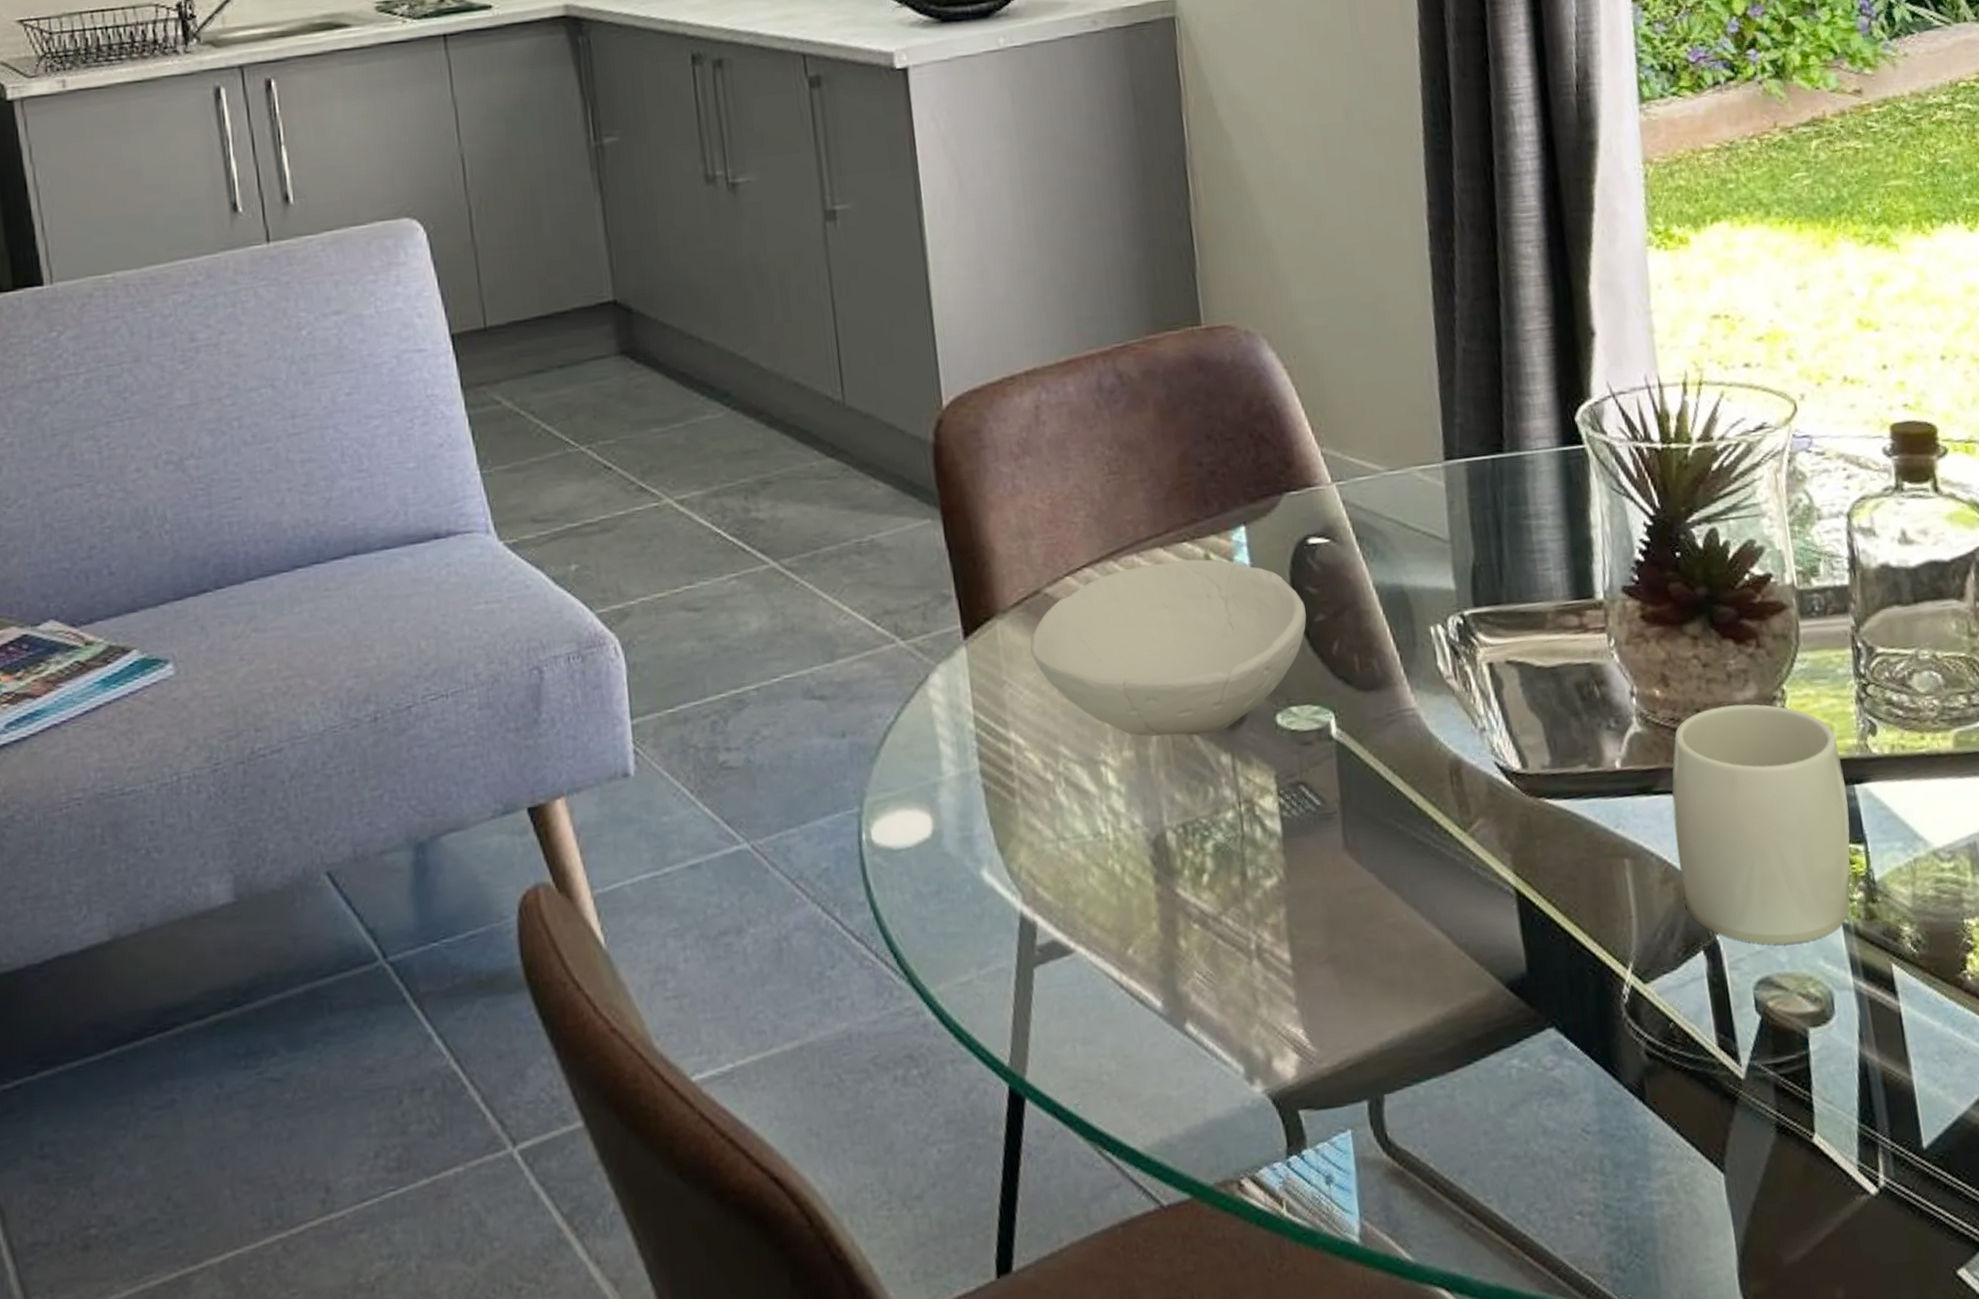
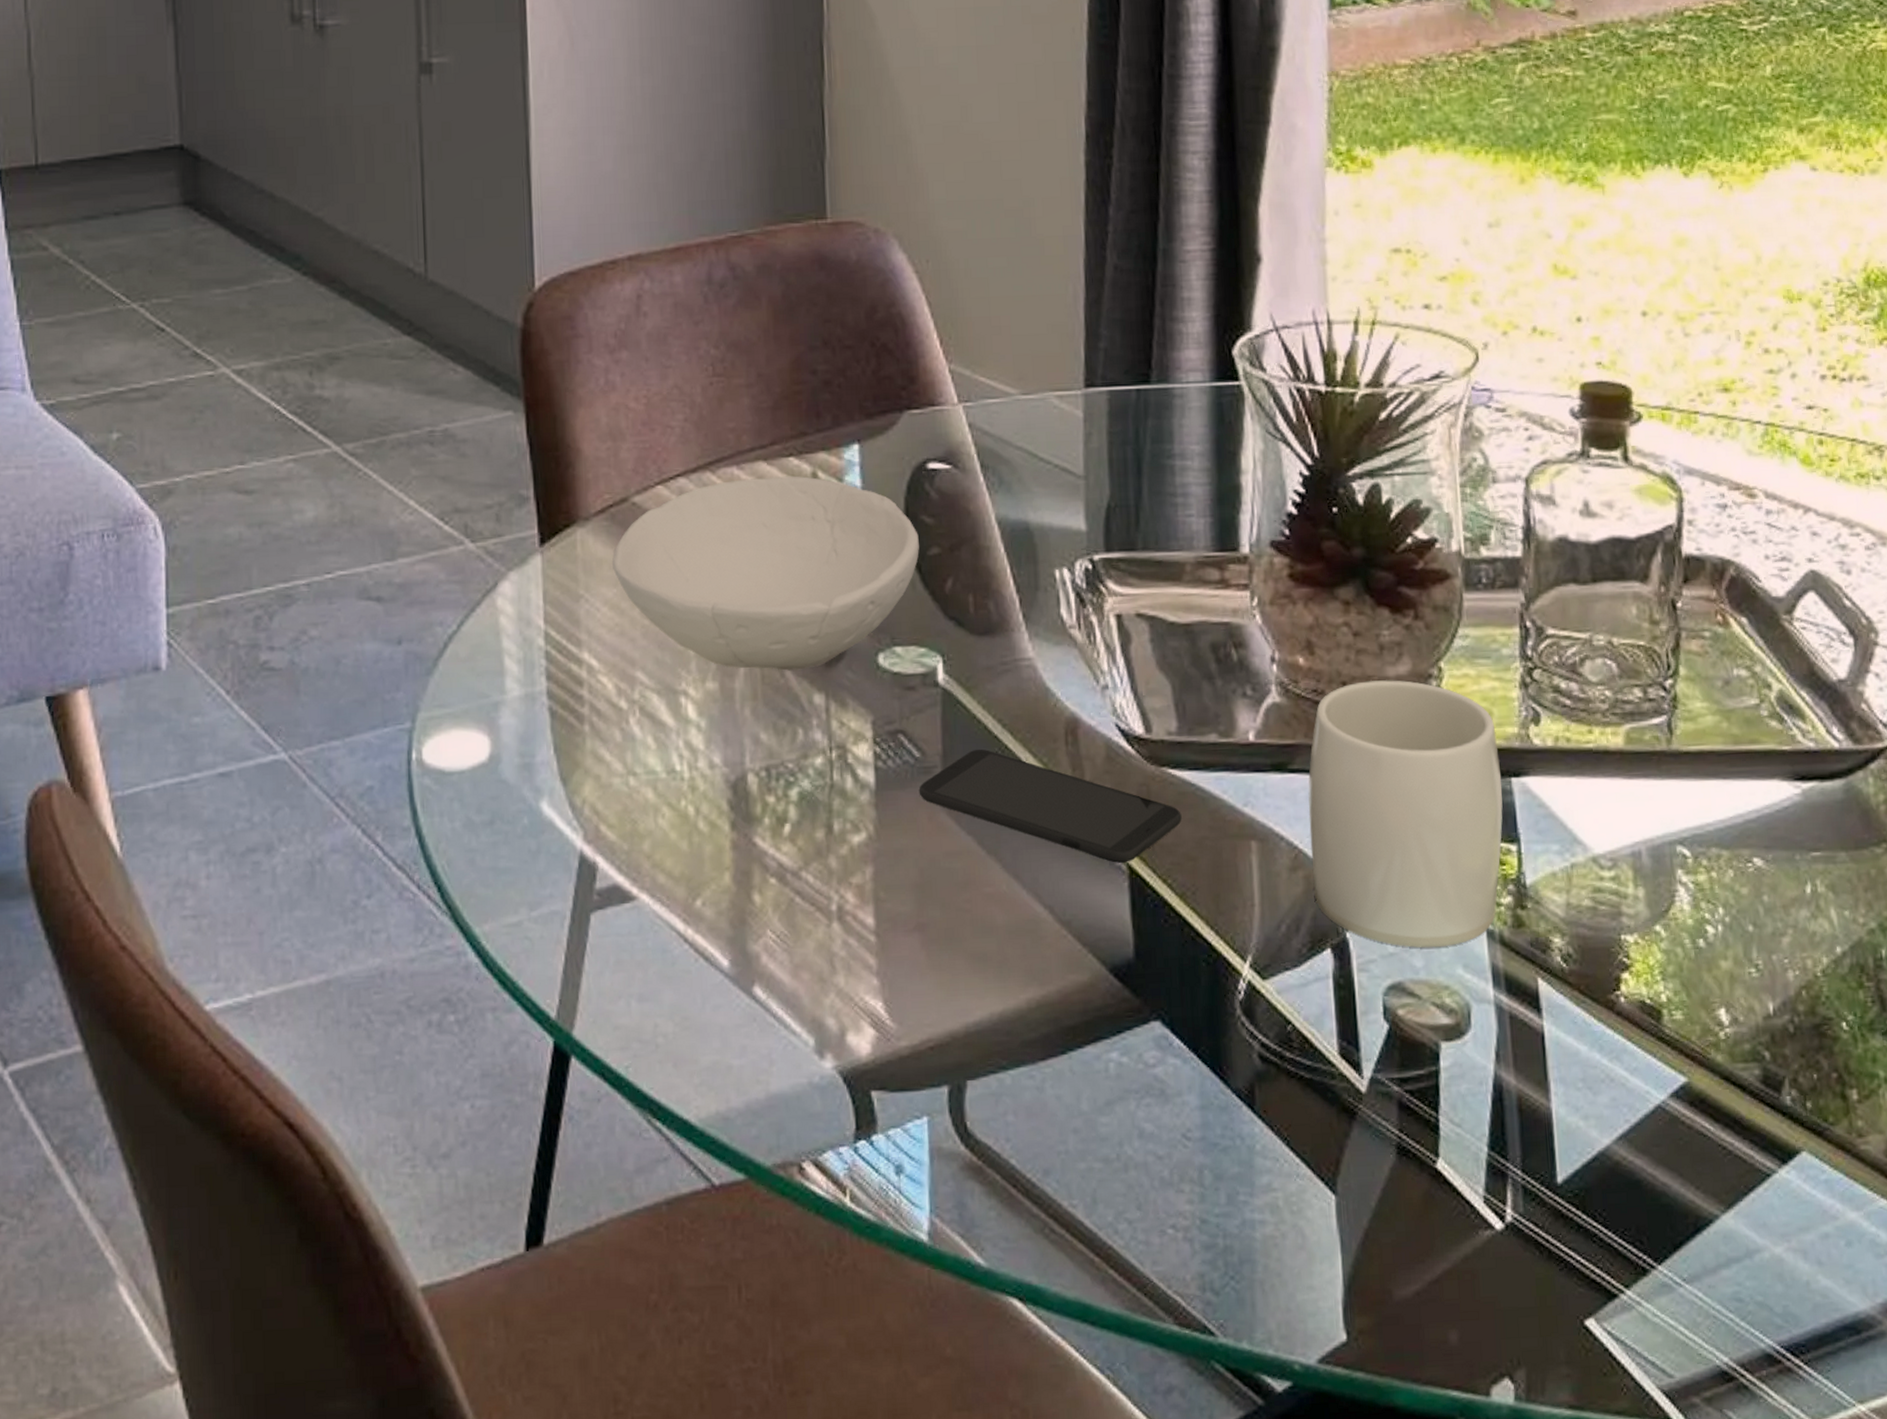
mobile phone: none [1321,793,1561,888] -> present [918,748,1182,863]

